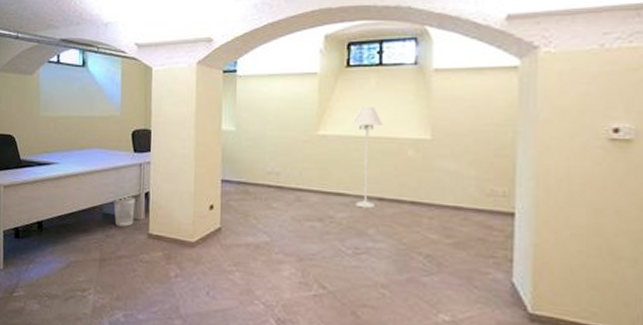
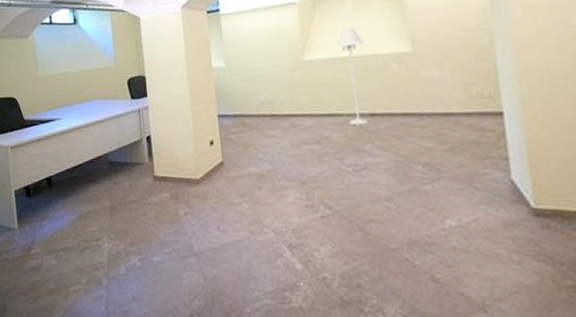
wastebasket: present [113,196,135,227] -> none [117,142,139,172]

